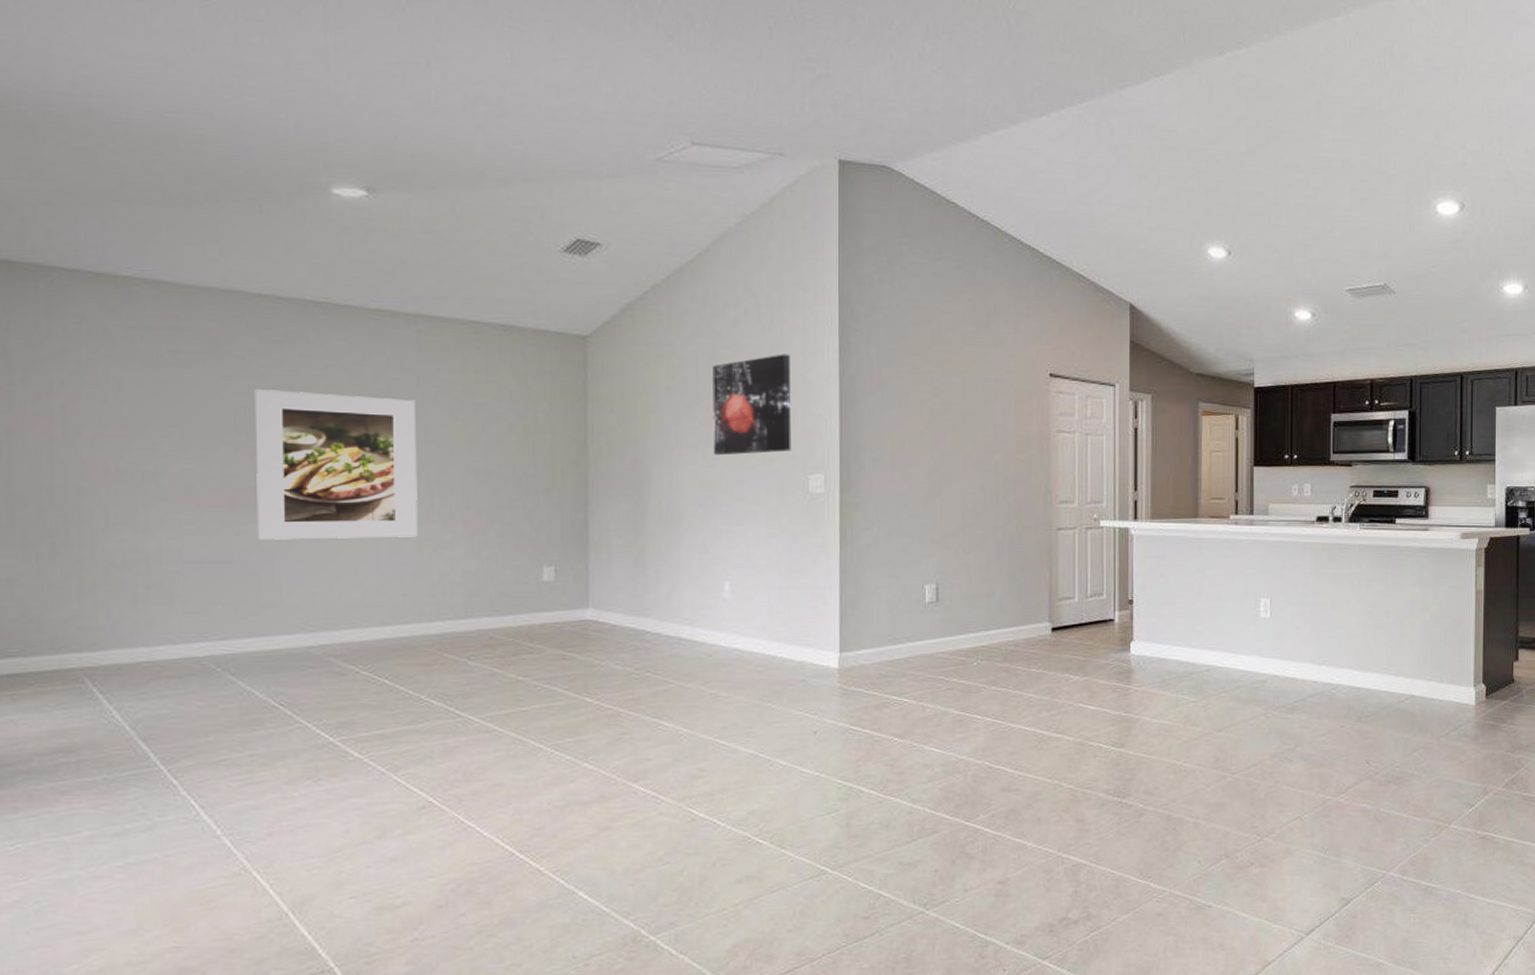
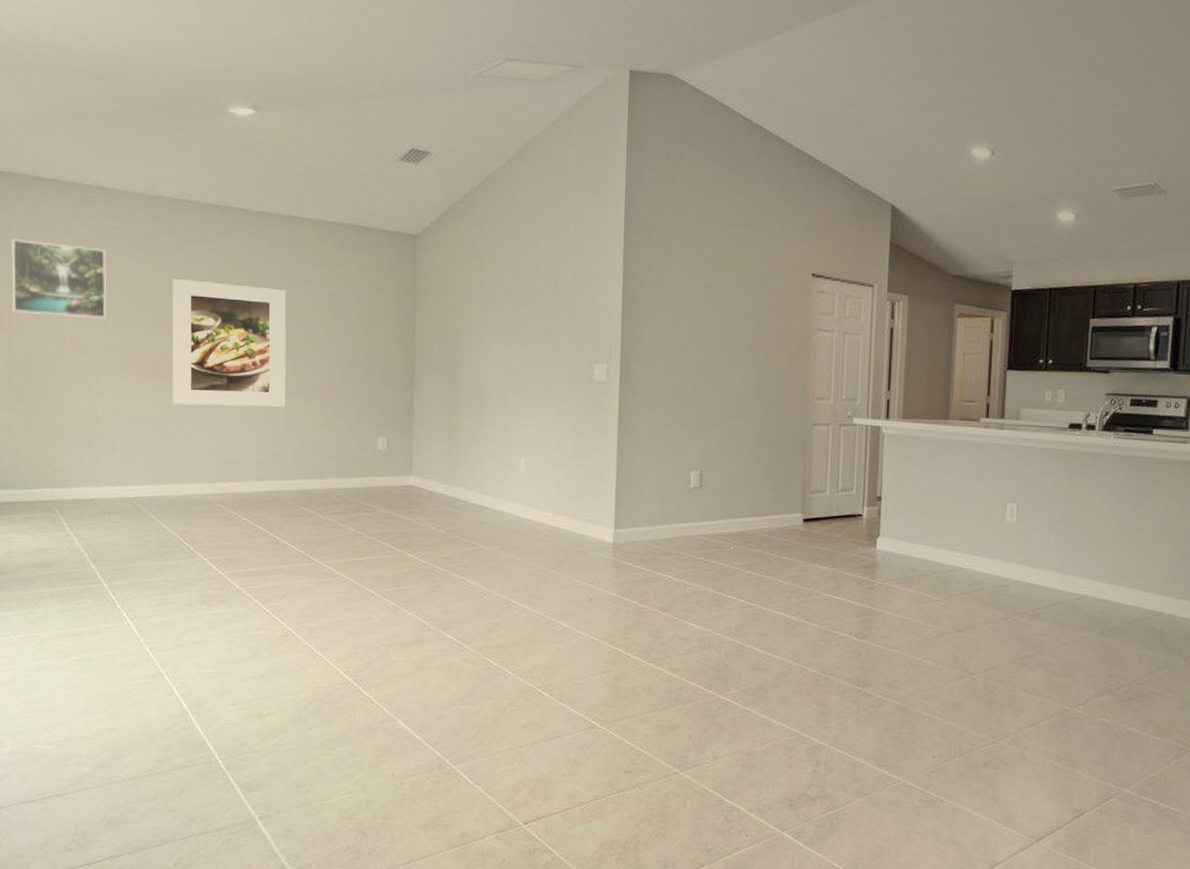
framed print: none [11,342,159,440] -> present [12,238,107,319]
wall art: present [713,354,791,456] -> none [515,252,582,345]

